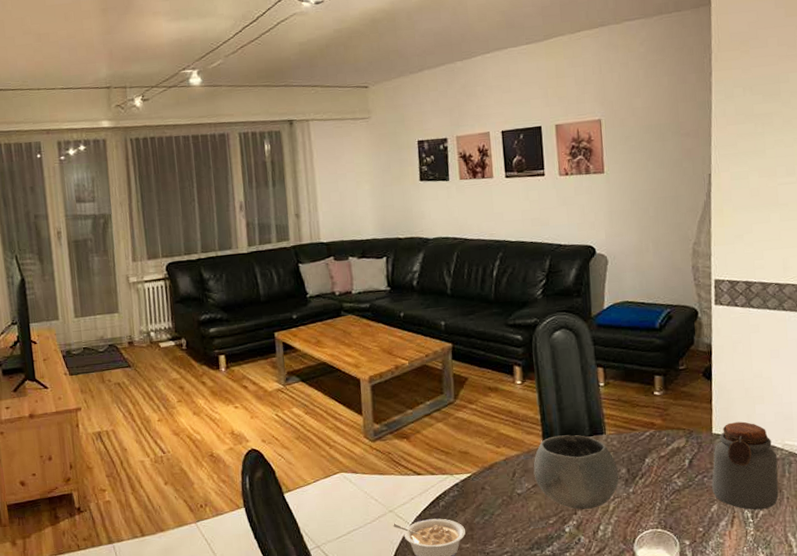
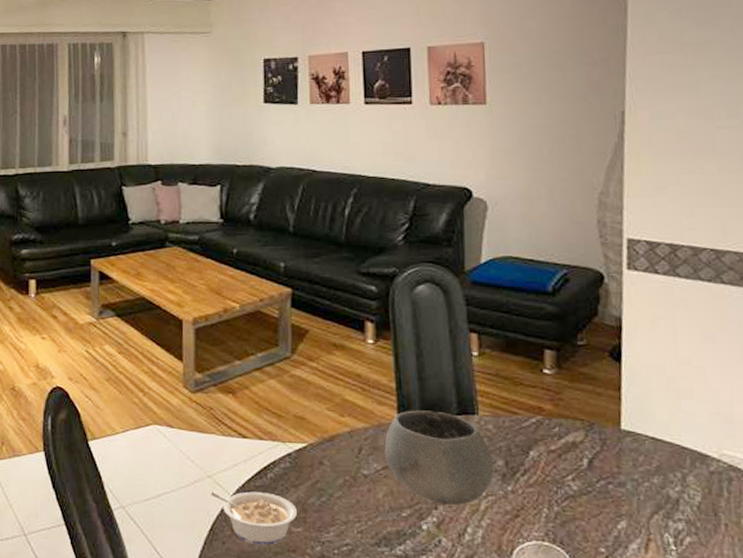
jar: present [711,421,779,510] -> none [619,418,713,536]

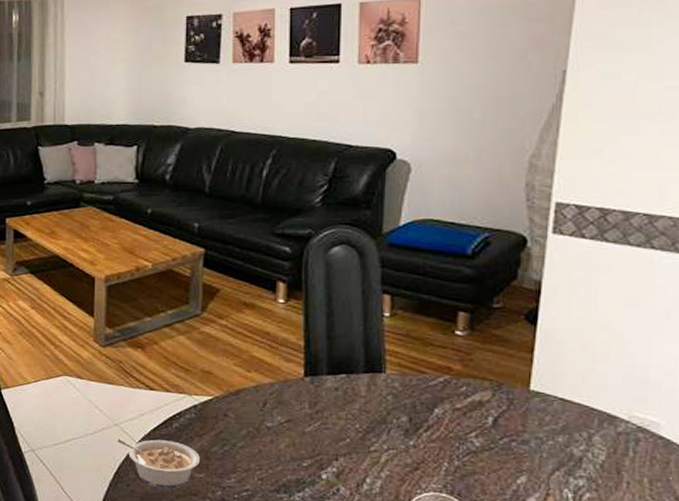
bowl: present [384,410,495,505] -> none [289,367,398,457]

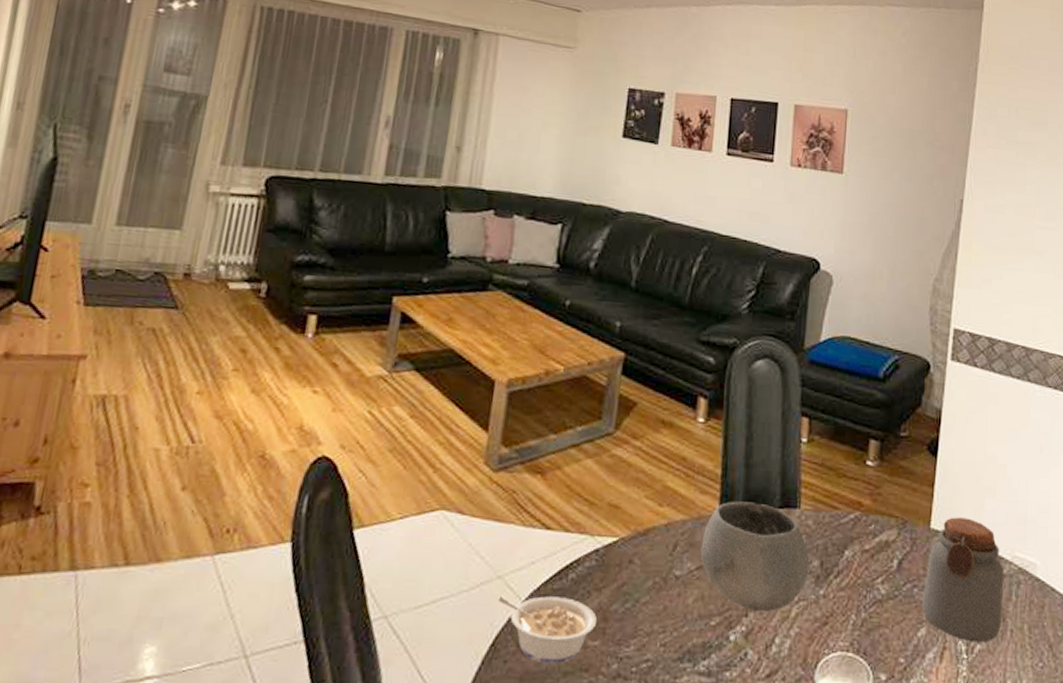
bowl: none [289,367,398,457] -> present [700,501,810,612]
jar: none [521,380,619,492] -> present [922,517,1004,643]

